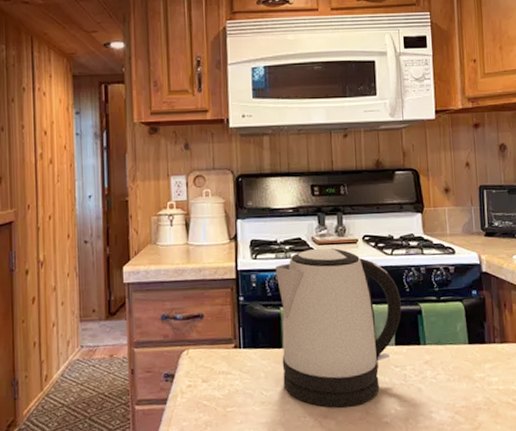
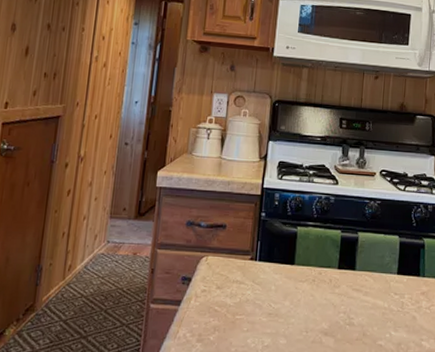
kettle: present [275,247,402,408] -> none [291,176,408,327]

